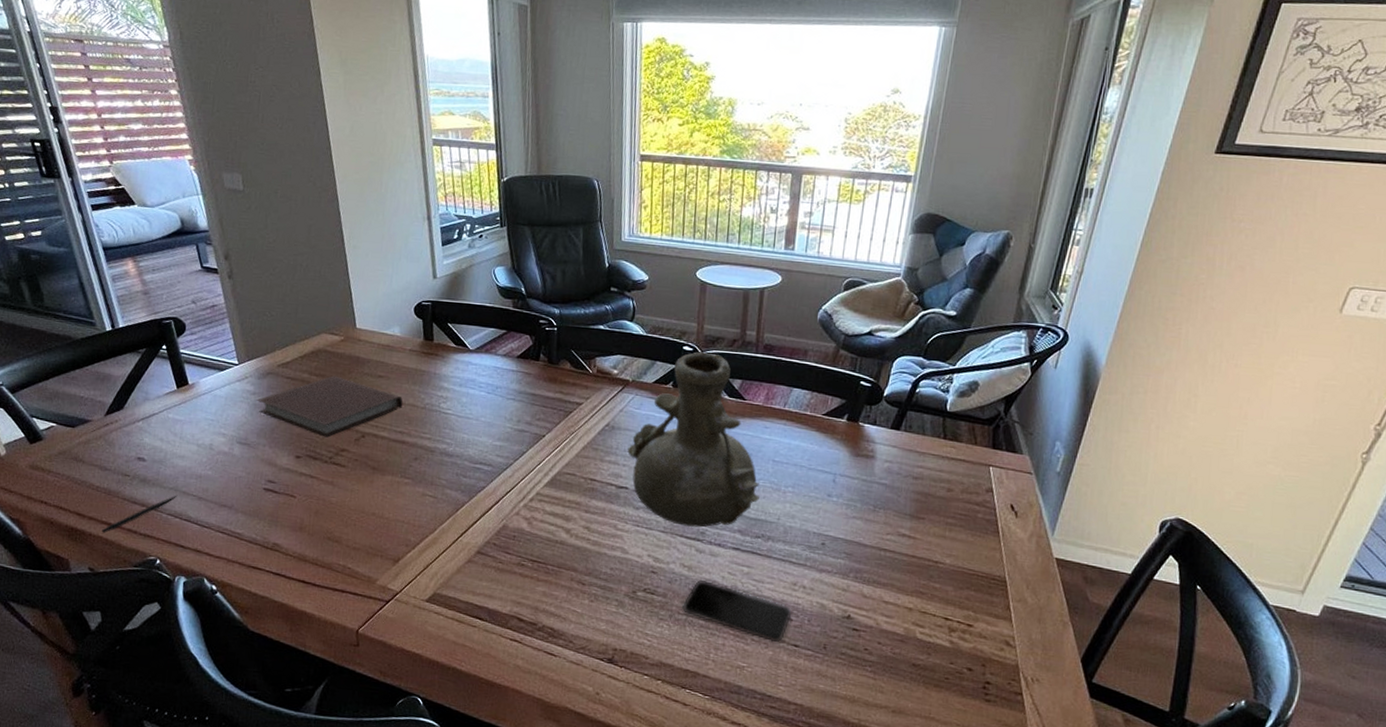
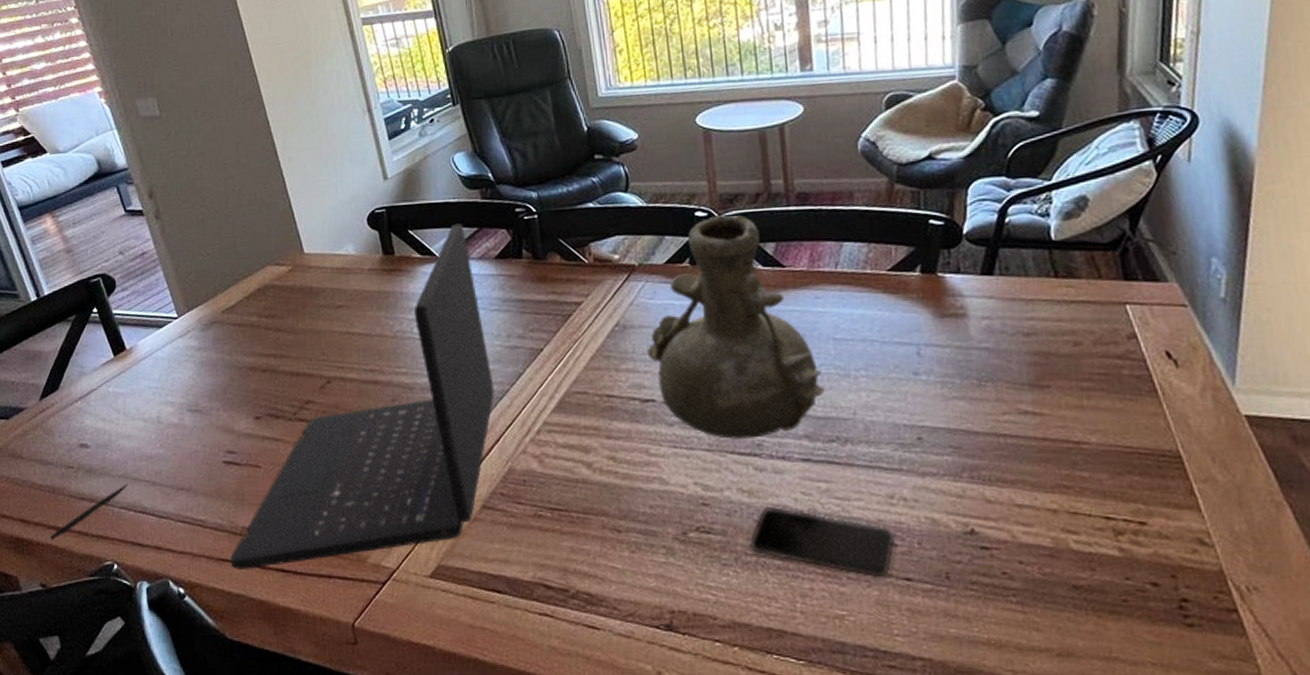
notebook: present [256,375,403,438] -> none [203,314,370,390]
laptop: none [259,324,501,578] -> present [230,223,495,569]

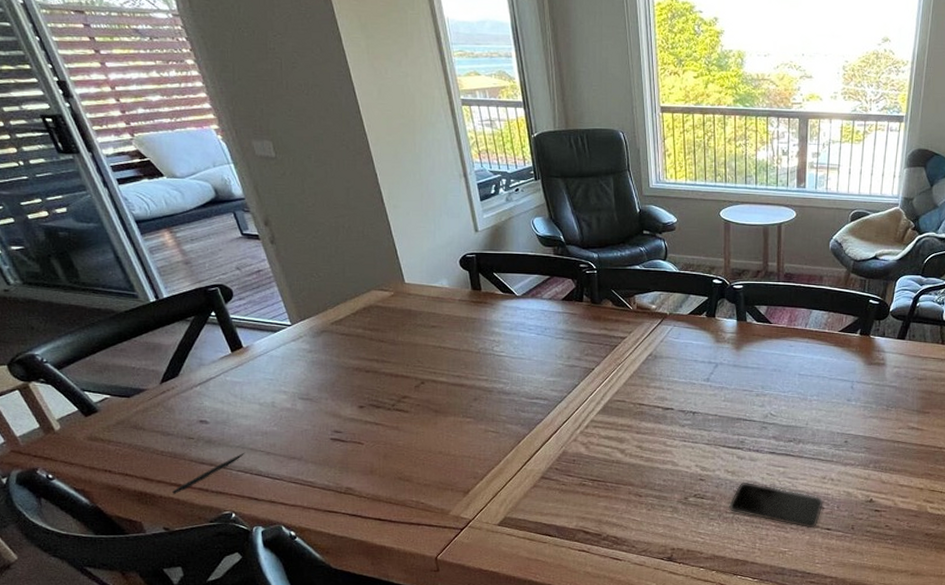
laptop: present [230,223,495,569] -> none [335,271,555,518]
vase: present [647,214,825,439] -> none [670,284,789,437]

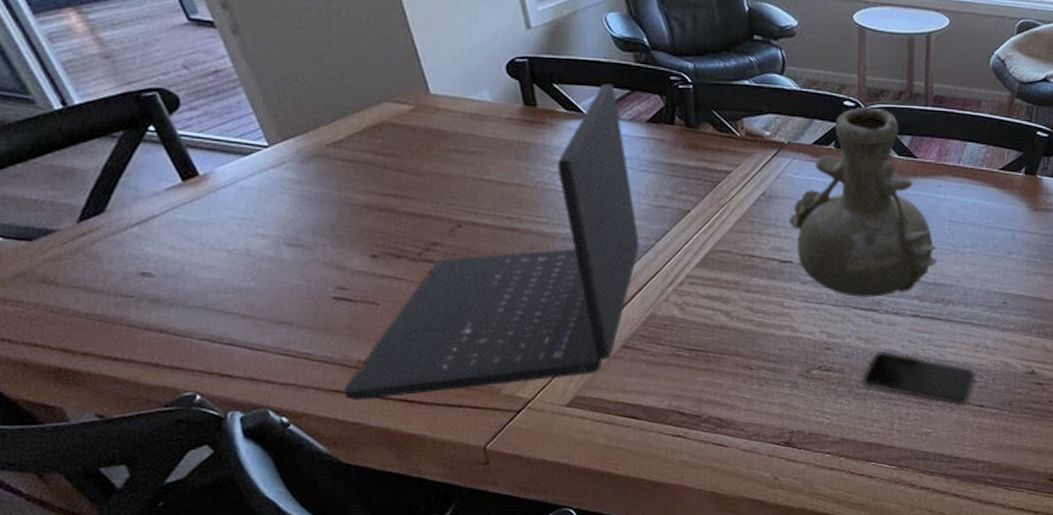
pen: present [172,453,244,494] -> none [105,316,209,371]
laptop: none [335,271,555,518] -> present [343,83,639,400]
vase: none [670,284,789,437] -> present [789,107,937,297]

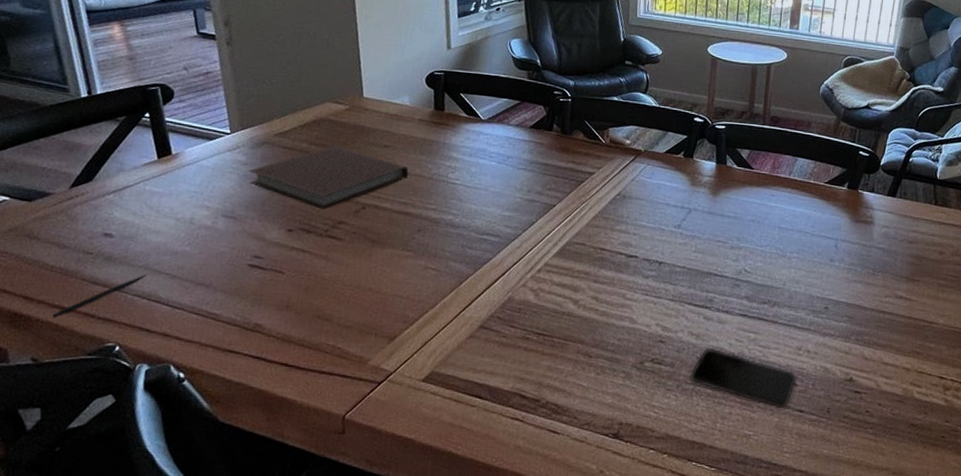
pen: none [105,316,209,371] -> present [52,274,146,318]
notebook: none [303,154,507,230] -> present [248,145,409,210]
laptop: present [343,83,639,400] -> none [236,95,510,362]
vase: present [789,107,937,297] -> none [638,123,766,295]

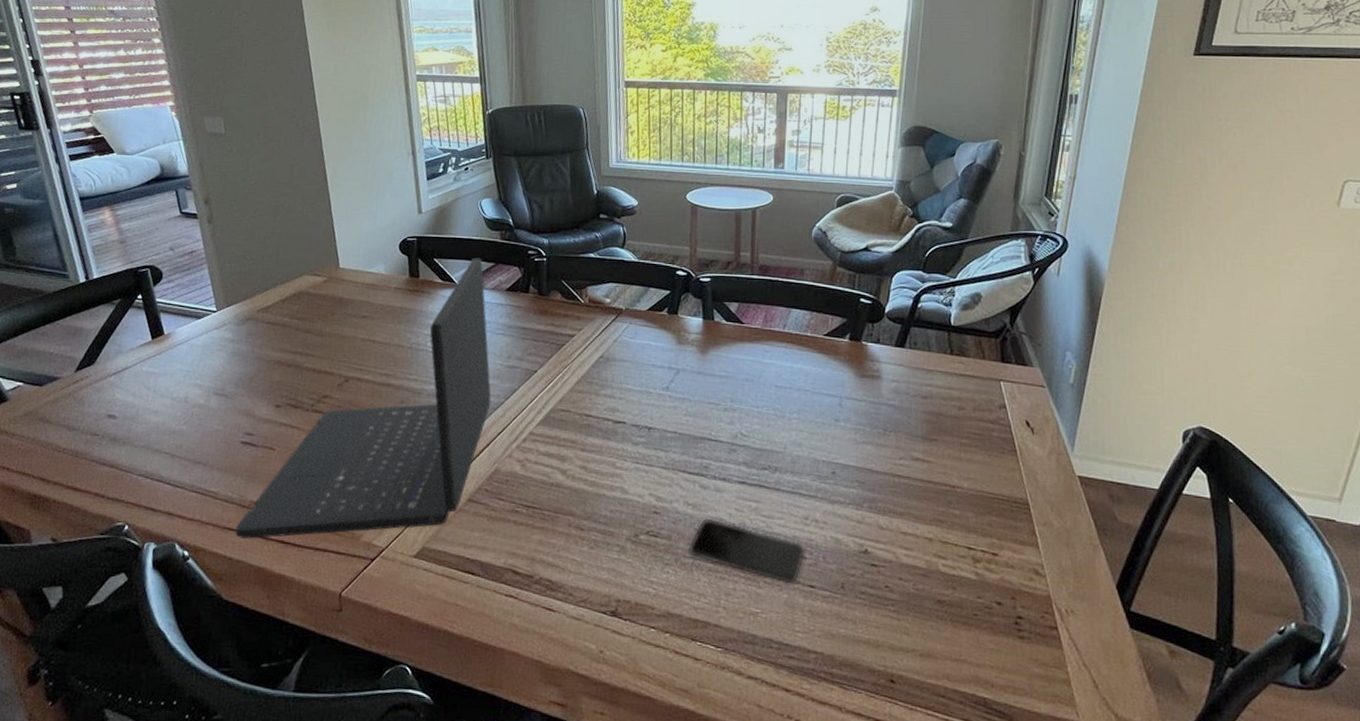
pen: present [52,274,146,318] -> none [67,454,148,499]
laptop: none [236,95,510,362] -> present [235,258,492,539]
notebook: present [248,145,409,210] -> none [235,318,388,384]

